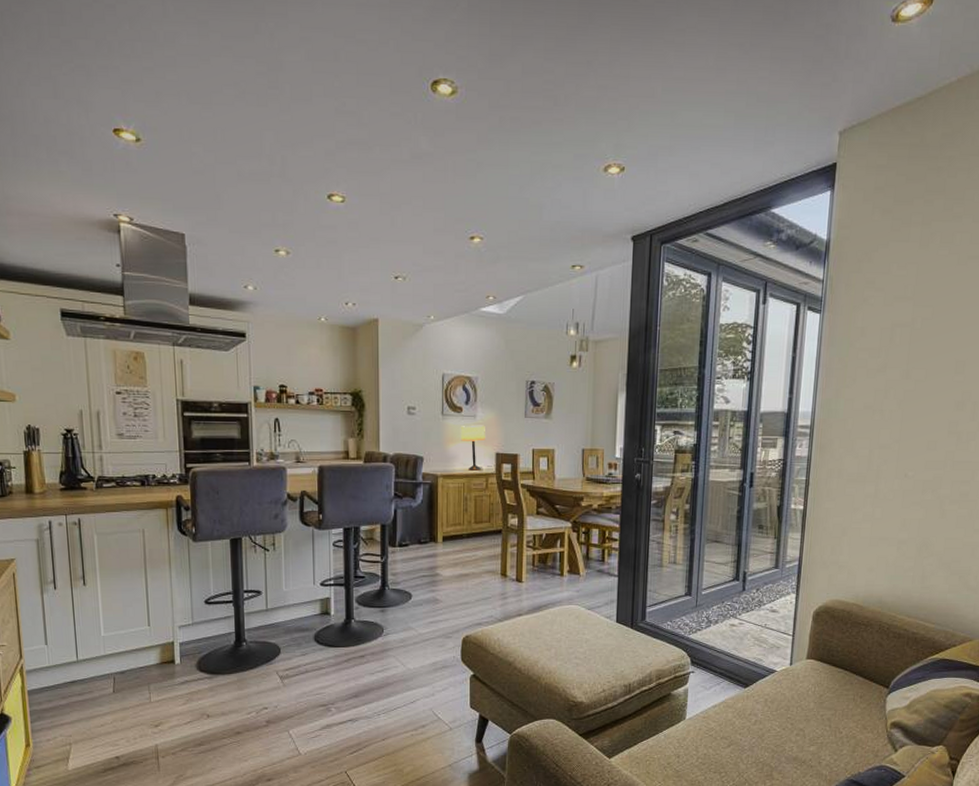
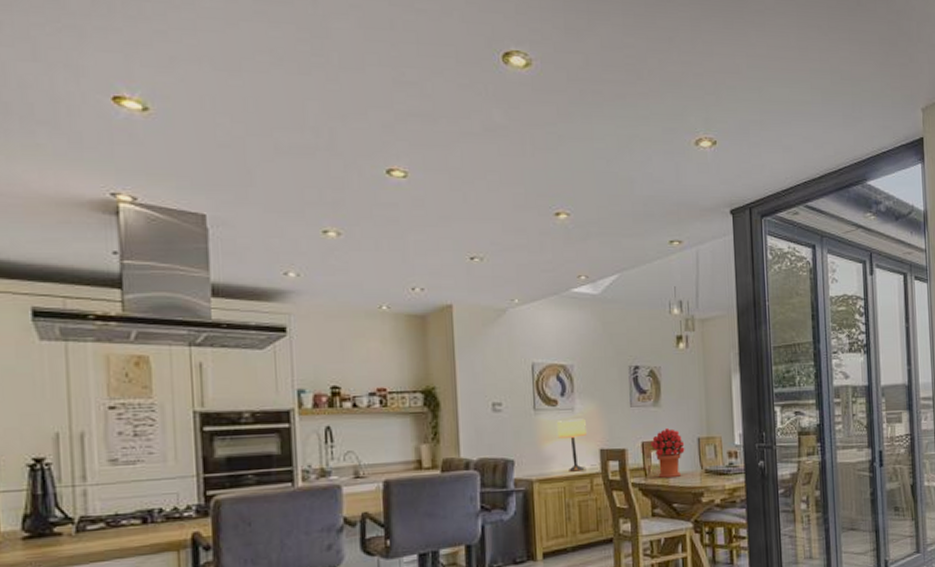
bouquet: none [540,438,570,483] -> present [651,427,685,479]

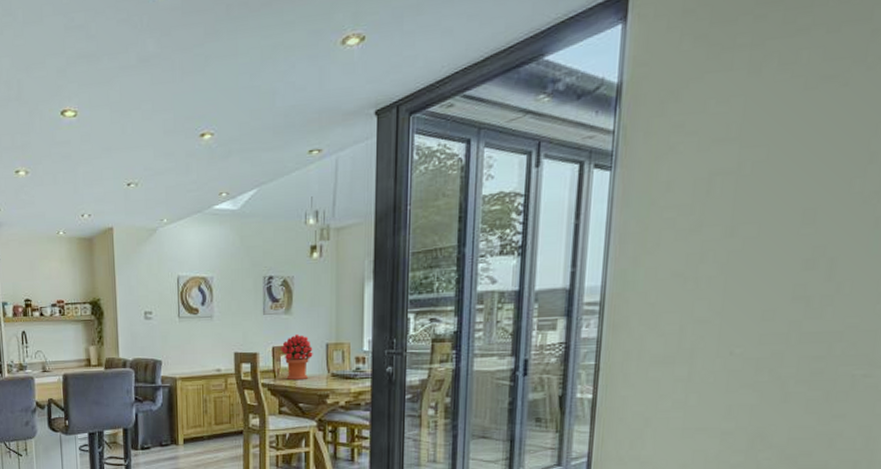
table lamp: present [557,418,588,472] -> none [198,325,224,372]

